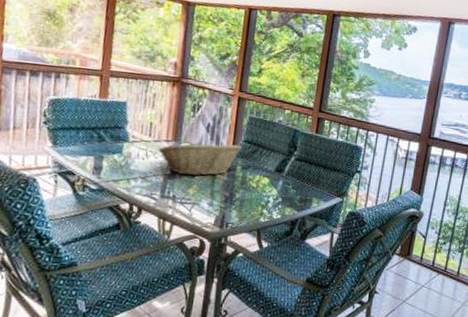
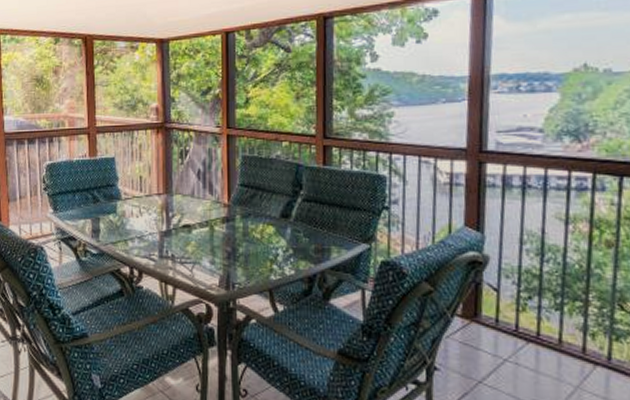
fruit basket: present [158,142,241,176] -> none [150,190,238,230]

